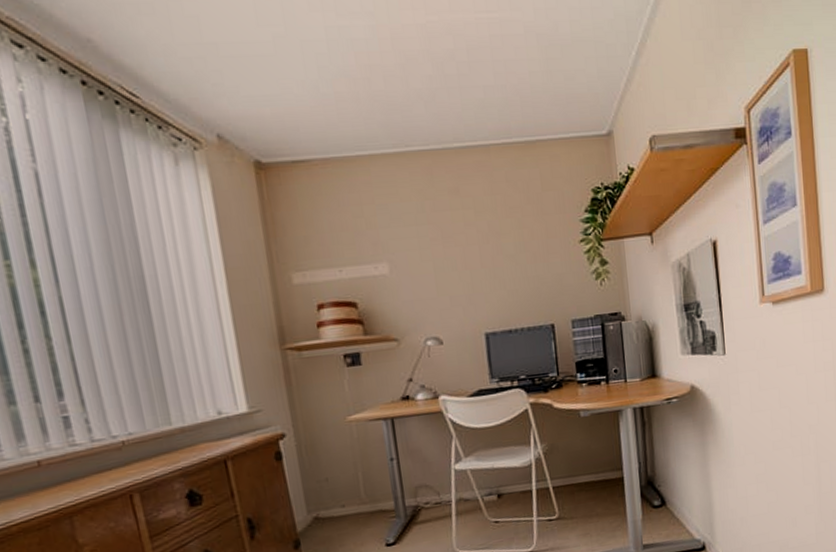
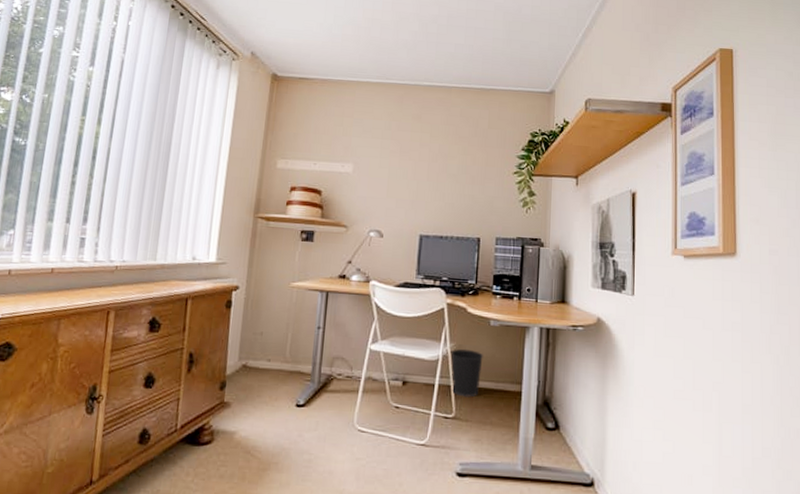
wastebasket: none [543,446,580,496] -> present [450,349,483,398]

